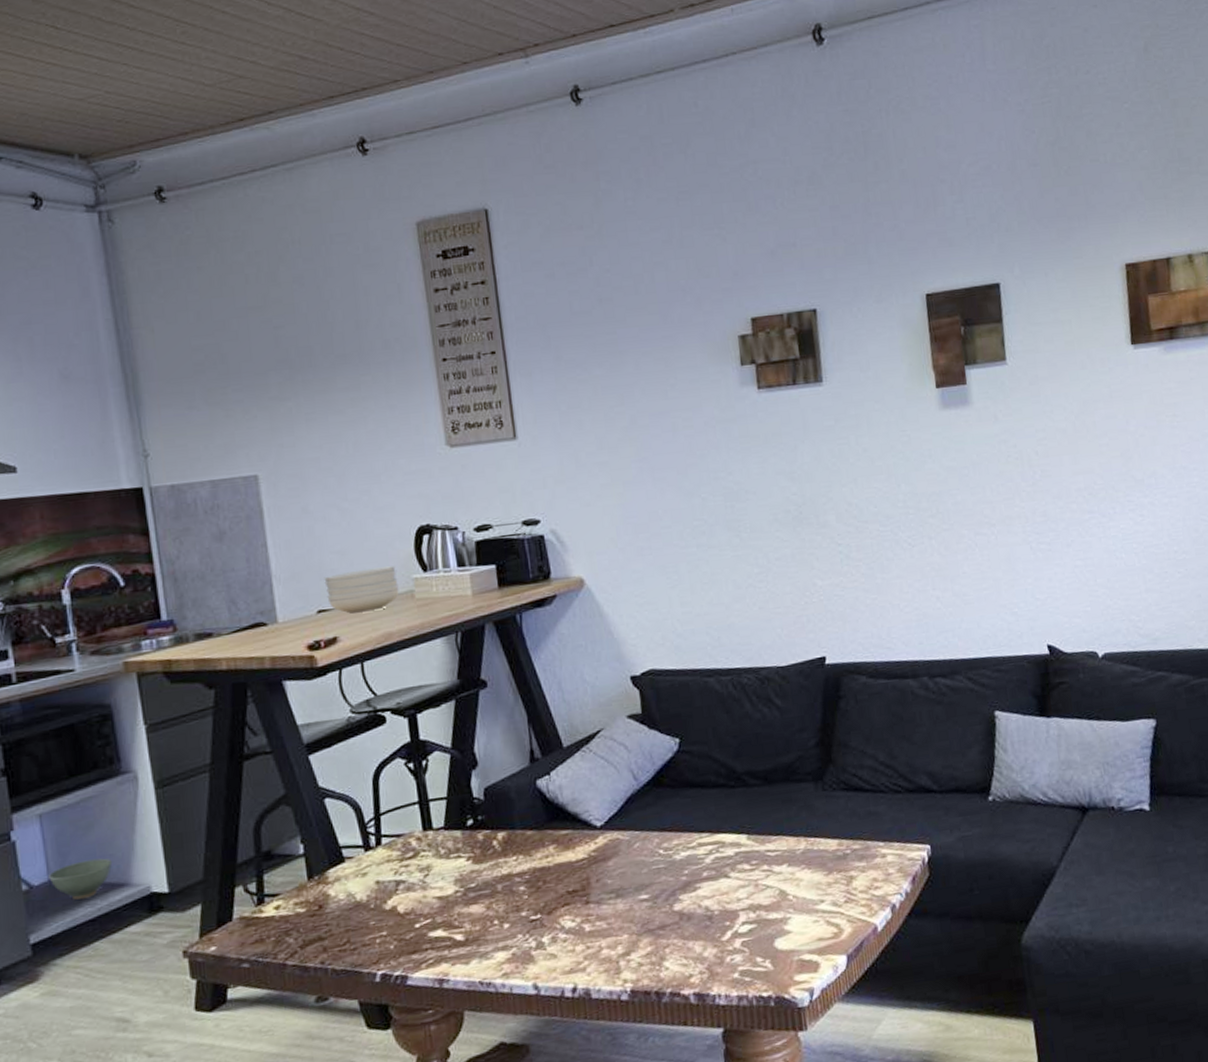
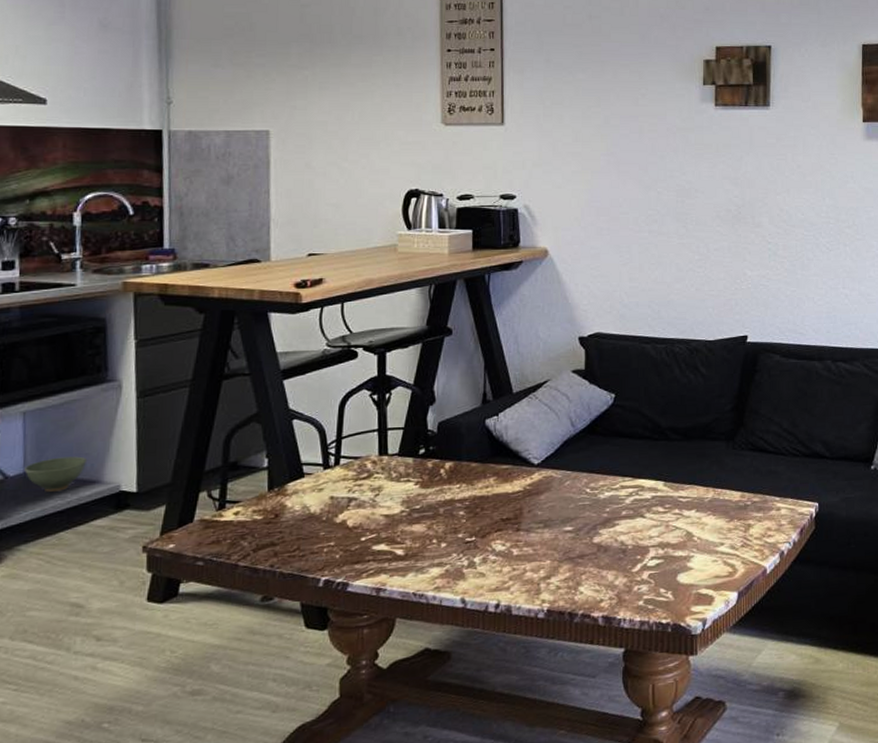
bowl: present [324,566,399,614] -> none [317,222,384,260]

